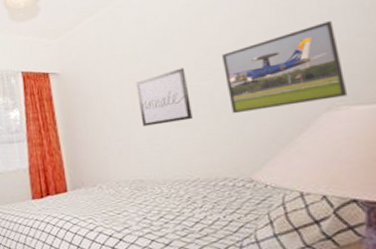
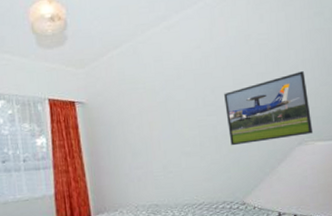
wall art: present [135,67,193,126] -> none [153,103,200,155]

